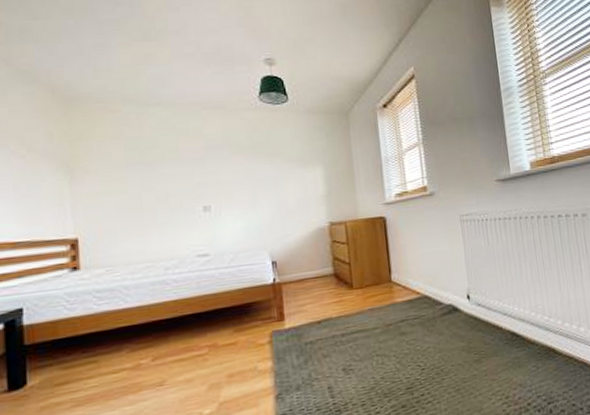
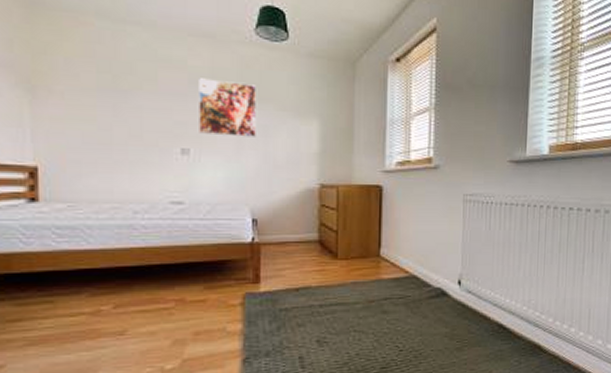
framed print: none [214,143,268,191] -> present [199,78,256,137]

